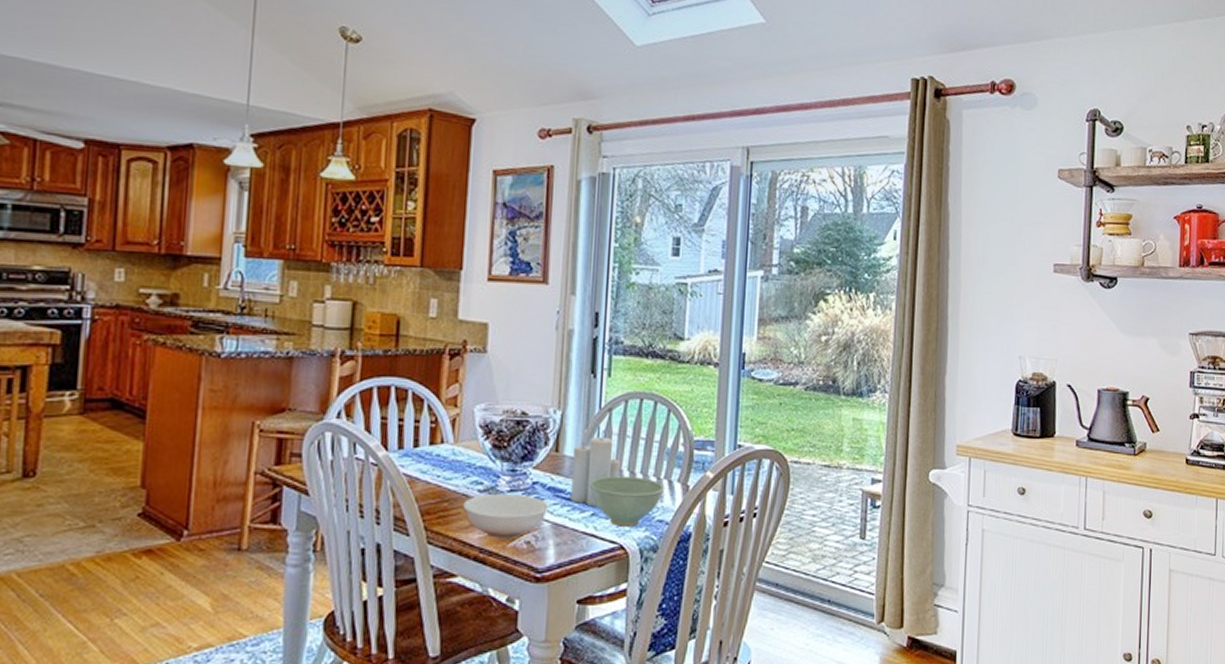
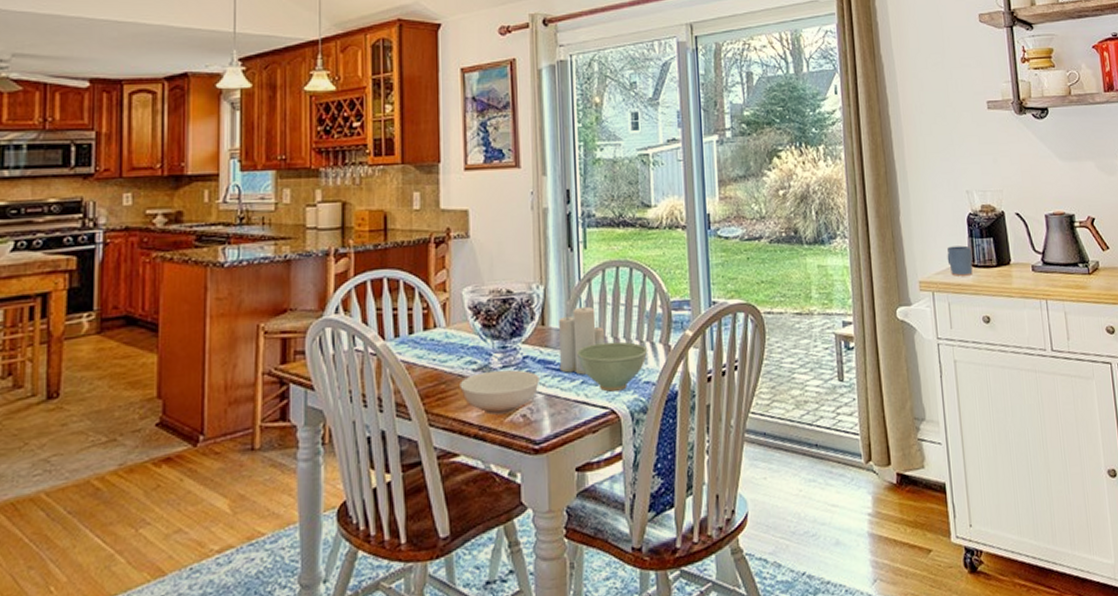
mug: none [989,412,1017,444] -> present [947,245,973,276]

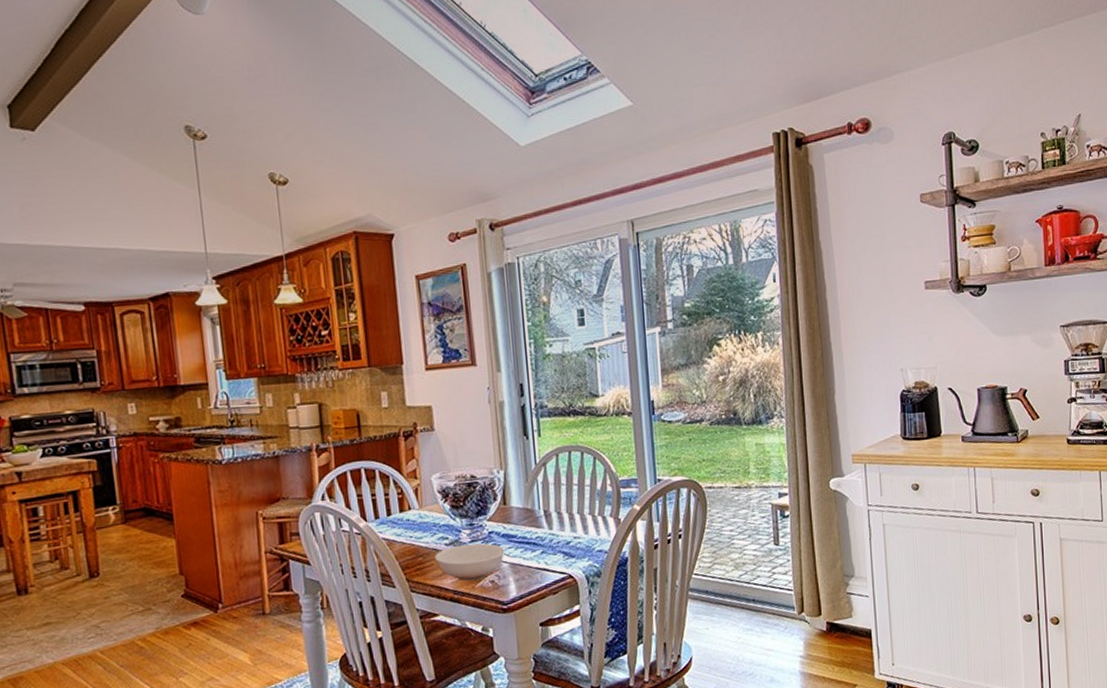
candle: present [559,302,604,375] -> none [519,483,560,546]
bowl: present [577,341,648,392] -> none [536,516,600,560]
mug: present [947,245,973,276] -> none [879,420,904,449]

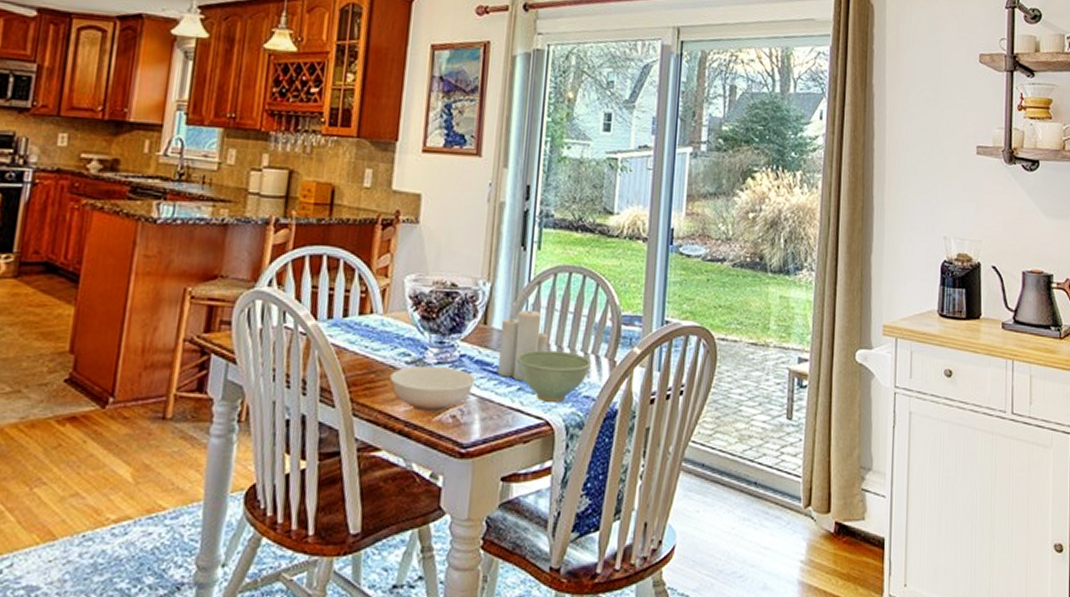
candle: none [519,483,560,546] -> present [497,305,548,381]
bowl: none [536,516,600,560] -> present [517,350,592,402]

